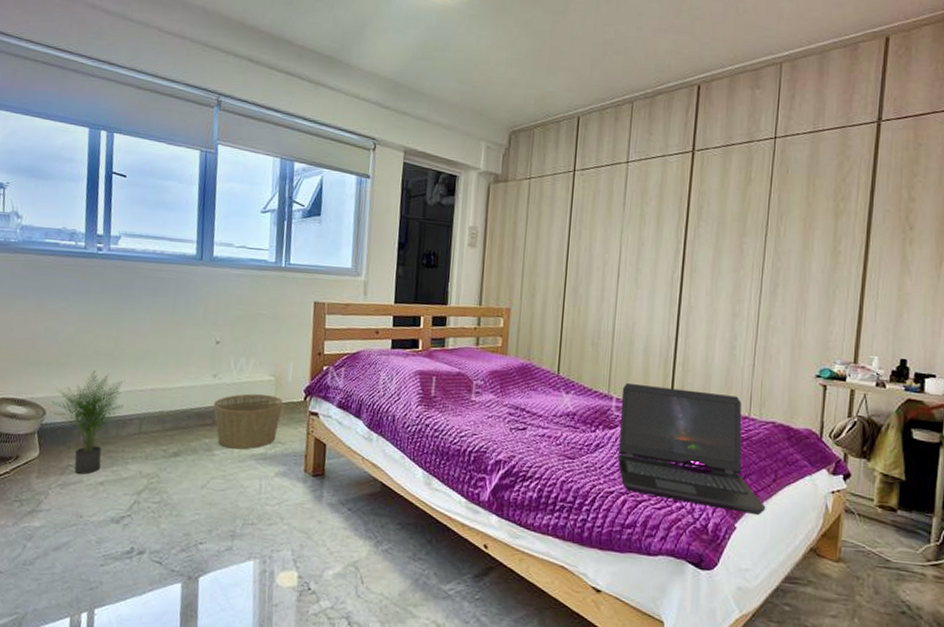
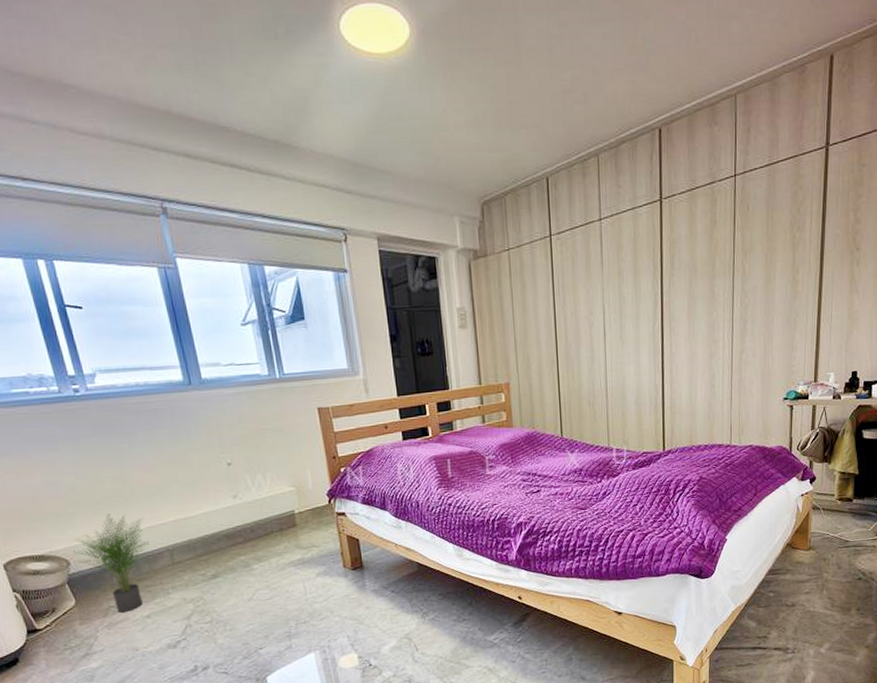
basket: present [213,394,283,450] -> none [240,505,310,561]
laptop computer: present [618,382,766,516] -> none [620,428,750,528]

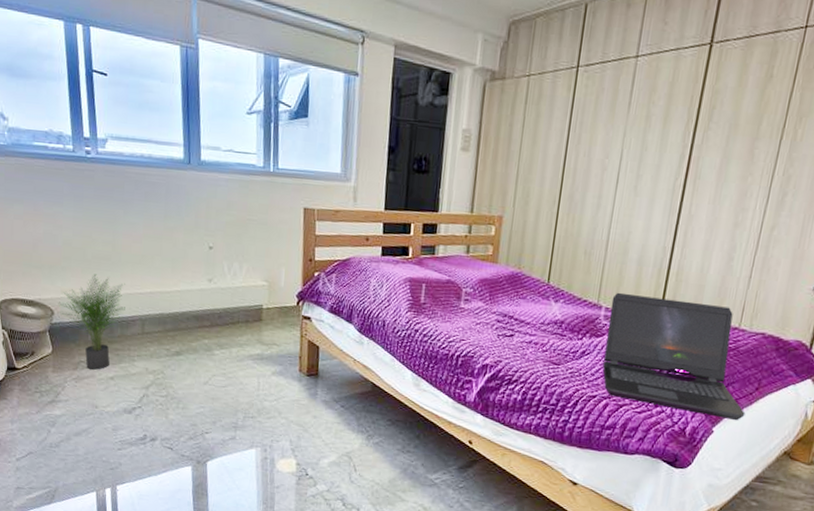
laptop computer: none [620,428,750,528] -> present [602,292,746,421]

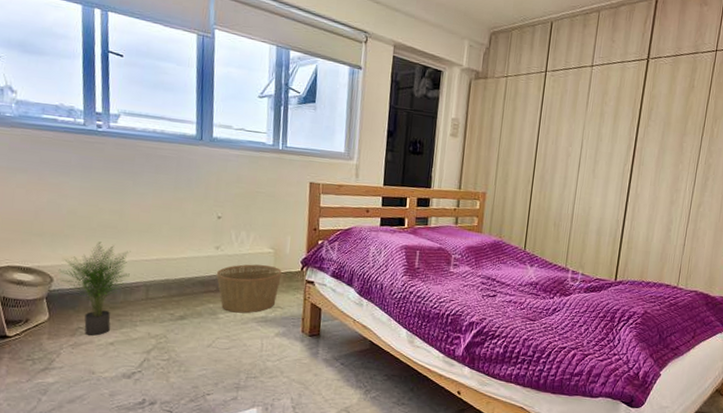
basket: none [210,298,277,350] -> present [216,264,282,313]
laptop computer: present [602,292,746,421] -> none [571,257,685,365]

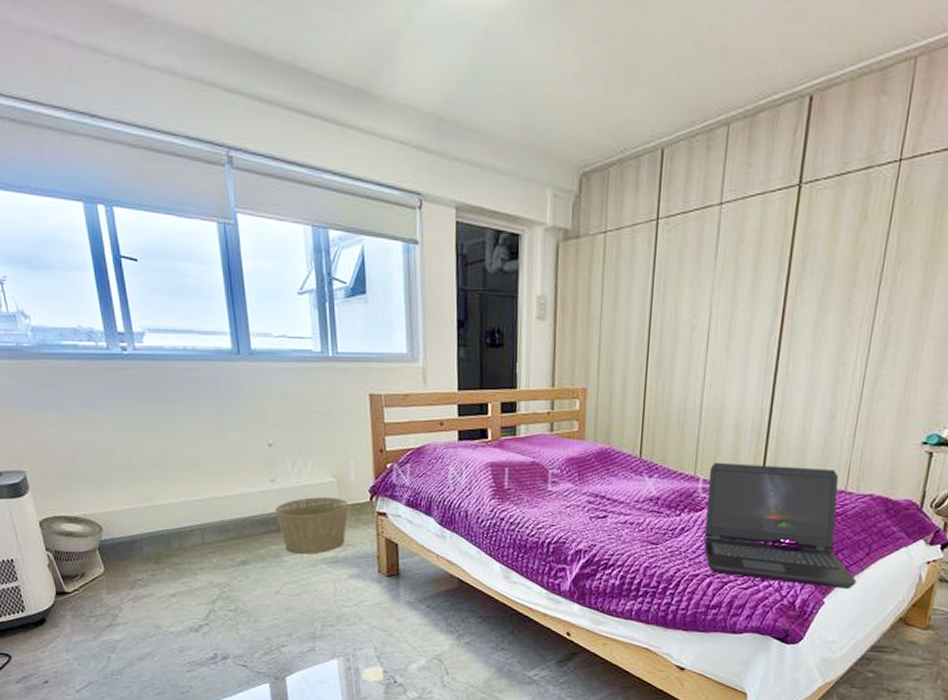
potted plant: present [59,241,131,336] -> none [107,483,181,587]
laptop computer: none [571,257,685,365] -> present [704,462,857,590]

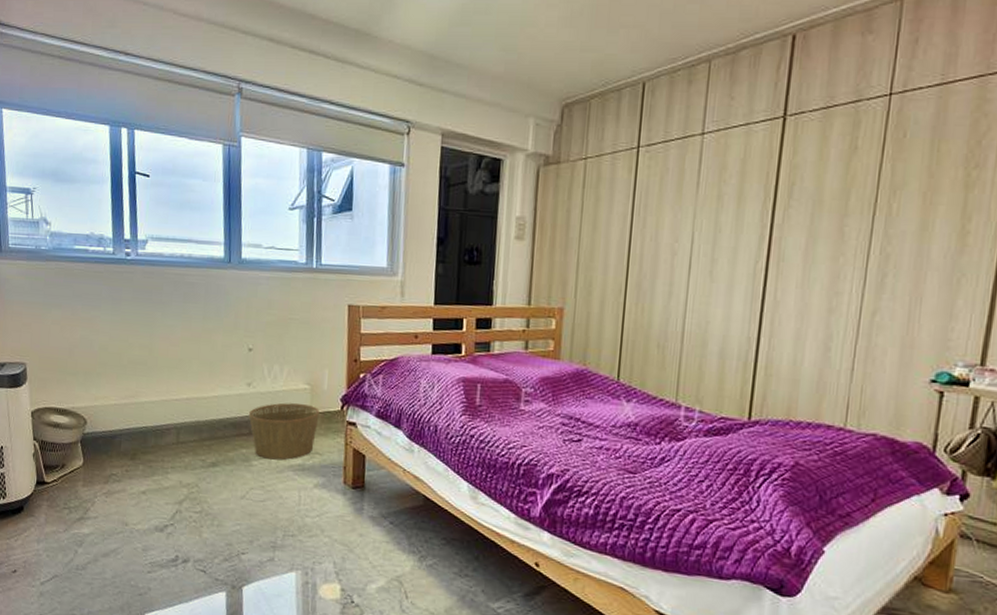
laptop computer: present [704,462,857,590] -> none [686,389,862,539]

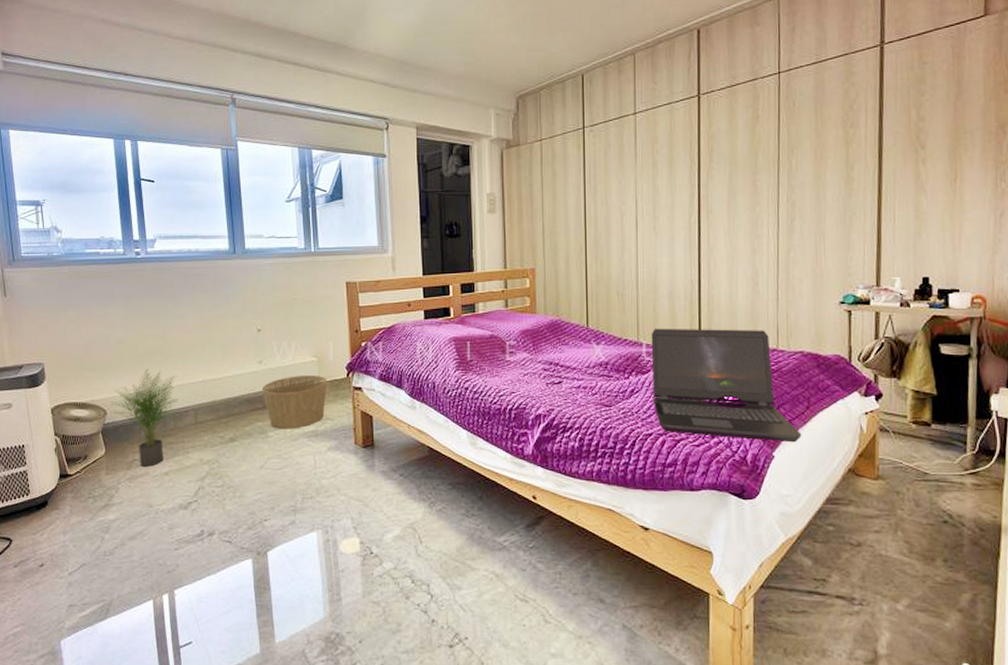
potted plant: none [92,380,161,483] -> present [112,369,178,467]
laptop computer: none [686,389,862,539] -> present [651,328,802,443]

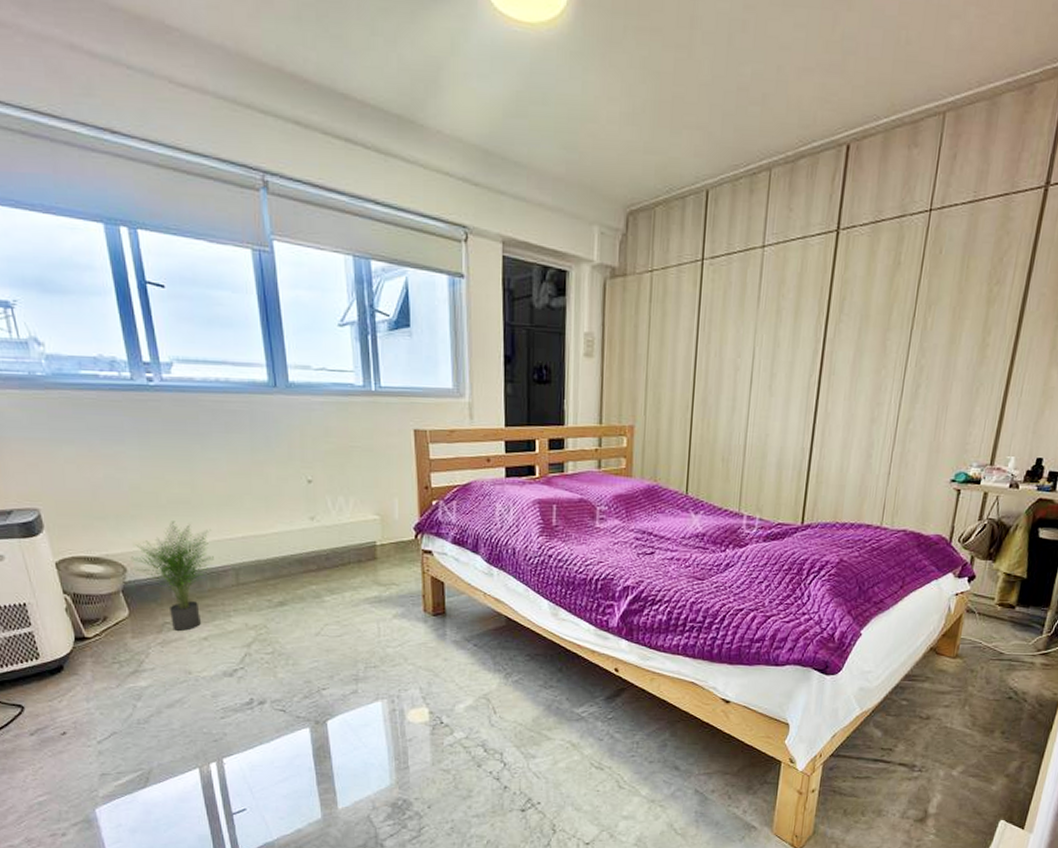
basket: present [261,376,327,429] -> none [314,535,392,594]
laptop computer: present [651,328,802,443] -> none [748,499,892,622]

